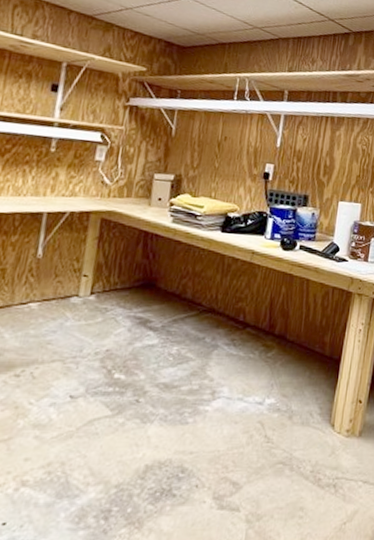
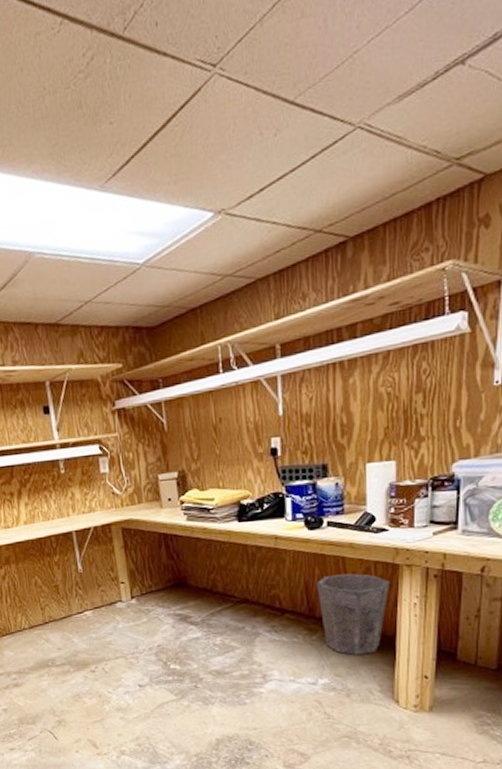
waste bin: none [279,294,343,375] -> present [316,573,391,655]

